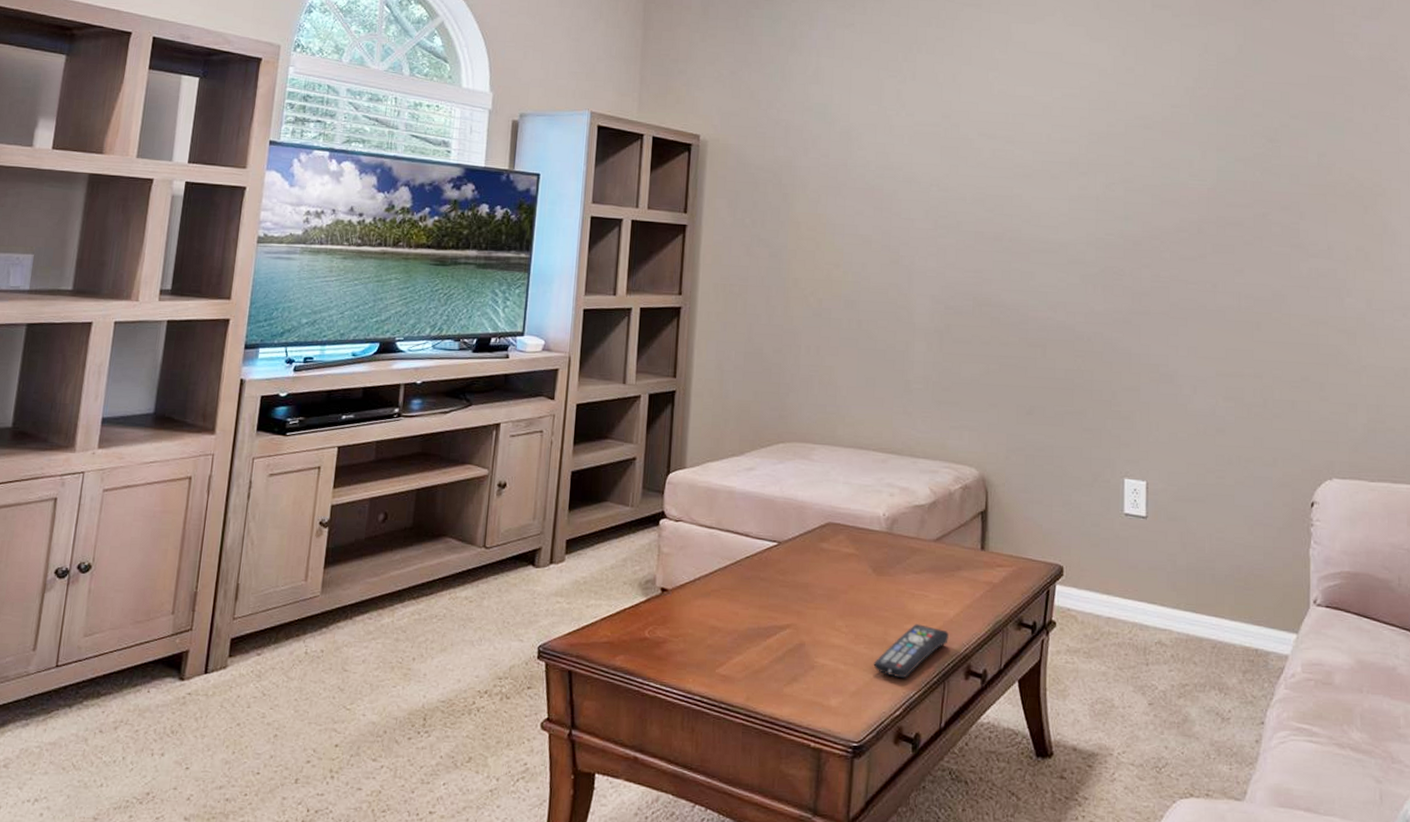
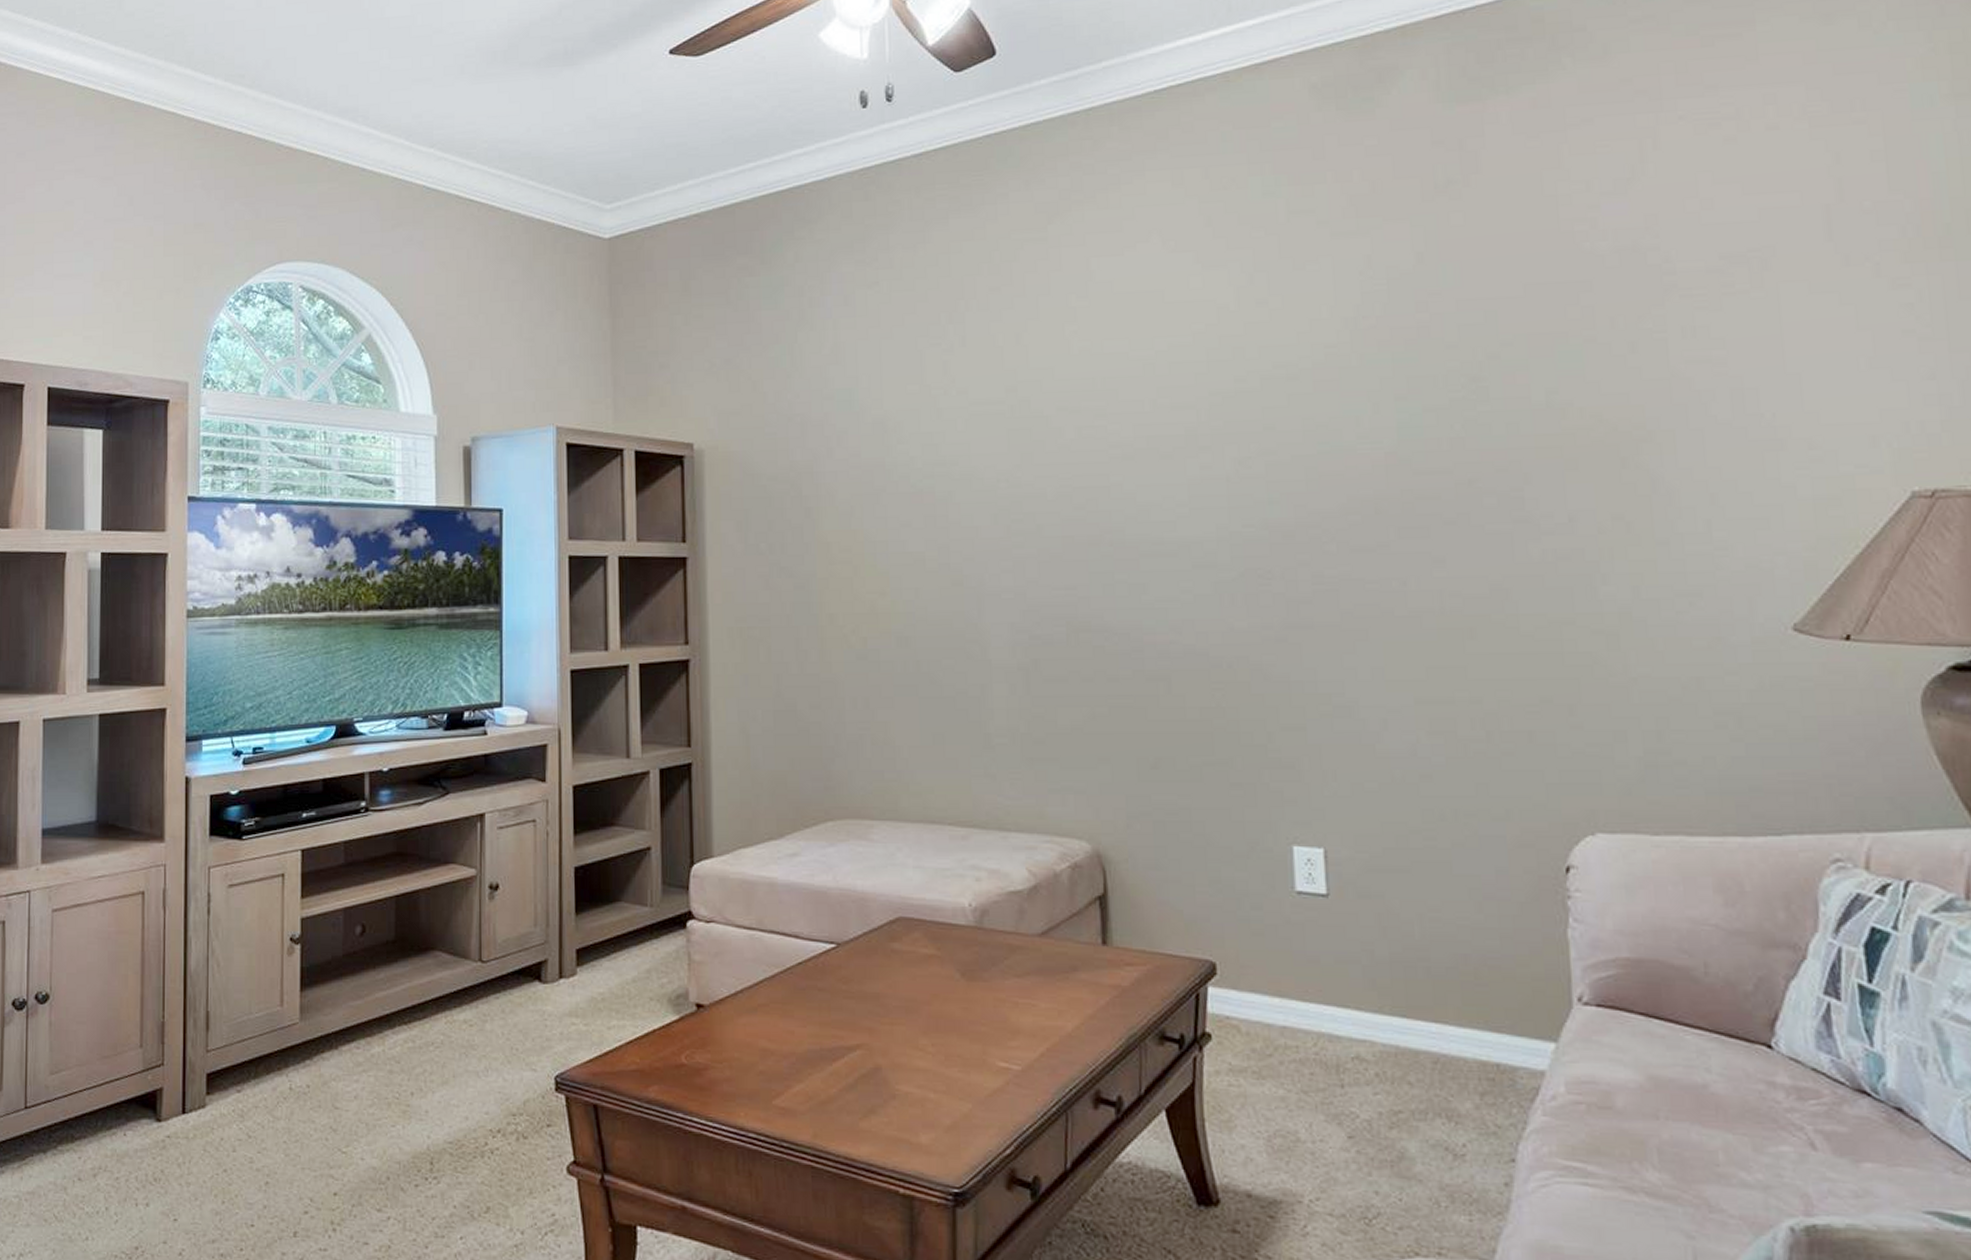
remote control: present [873,624,949,679] -> none [971,1040,1068,1109]

